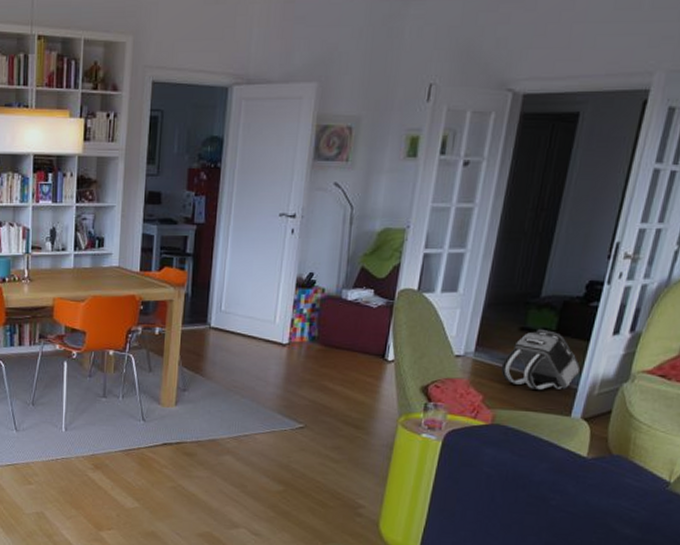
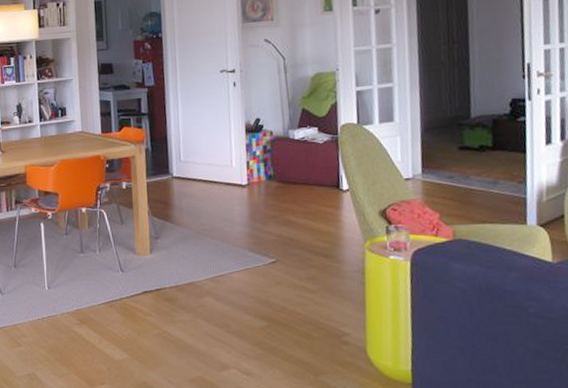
backpack: present [501,328,581,391] -> none [450,146,525,204]

